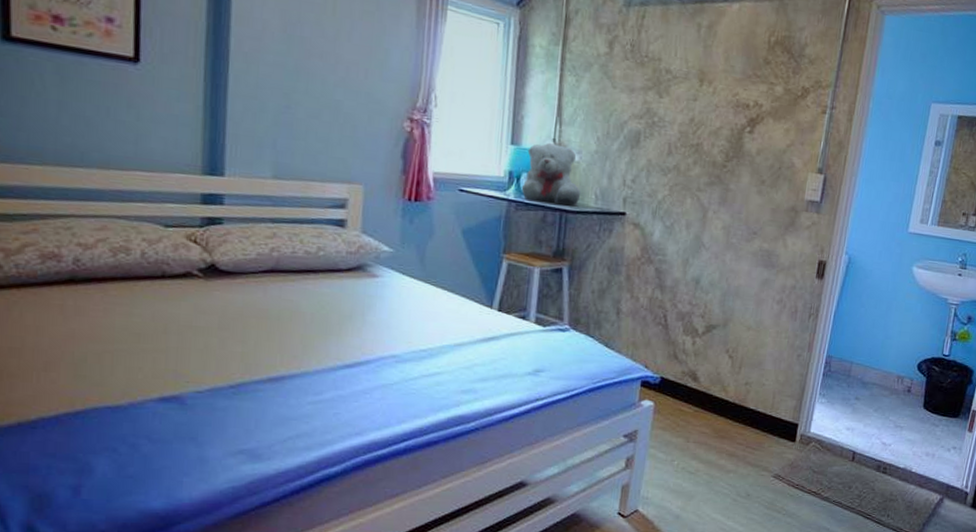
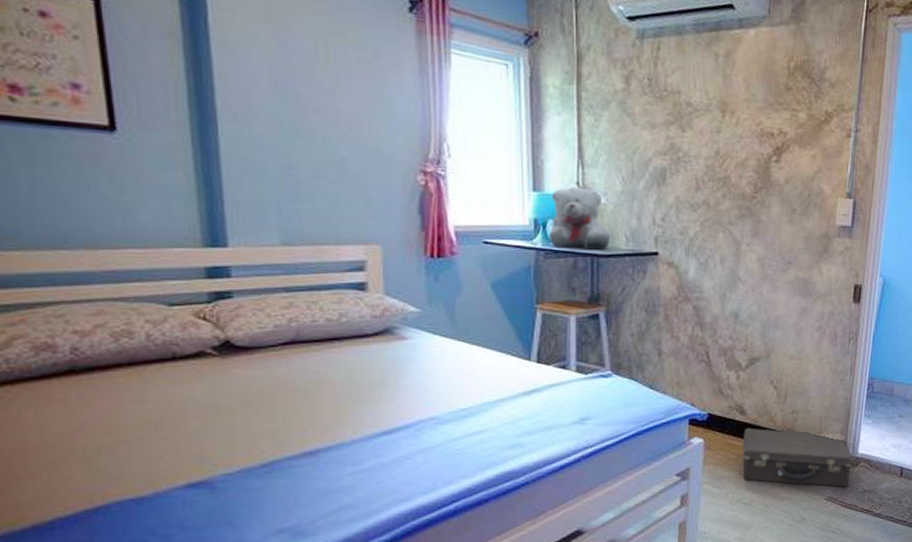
suitcase: none [690,395,804,466] -> present [742,428,853,487]

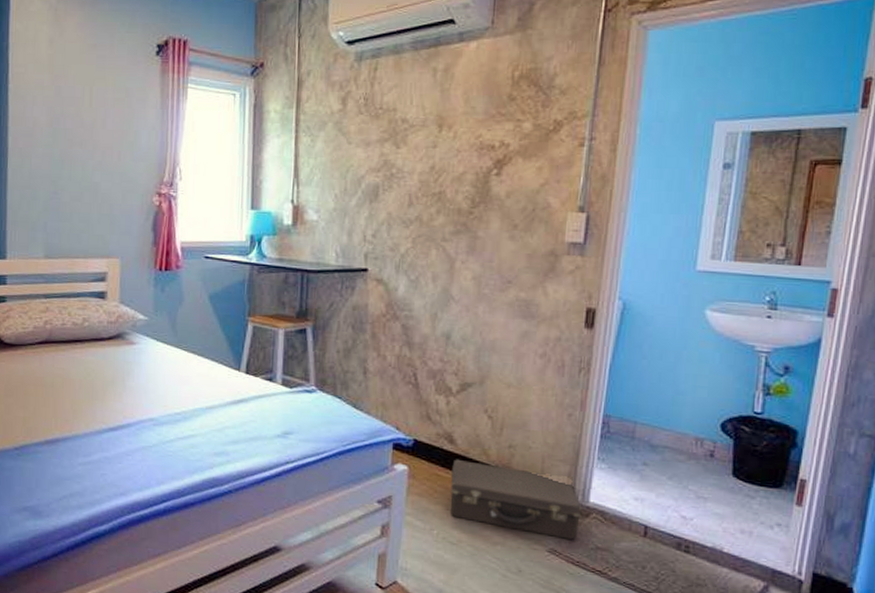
teddy bear: present [548,186,611,250] -> none [263,204,322,266]

